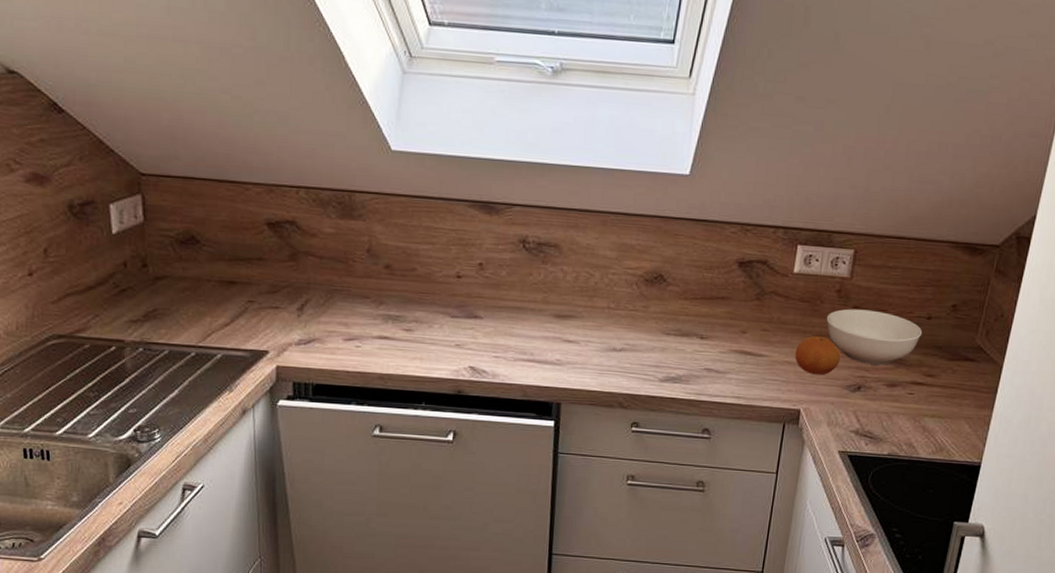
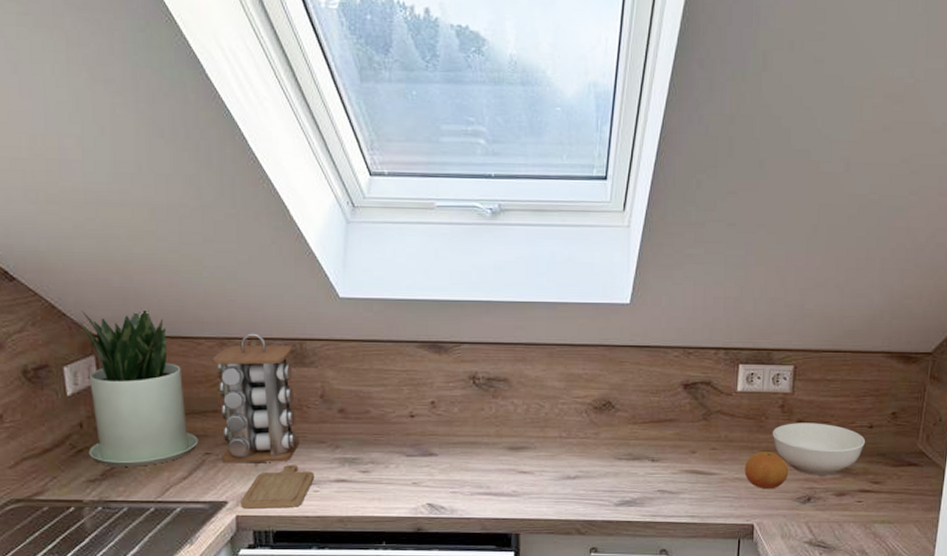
planter: none [125,147,242,310] -> present [78,308,199,467]
spice rack: none [259,181,344,315] -> present [212,333,300,464]
chopping board: none [282,318,357,361] -> present [241,465,314,509]

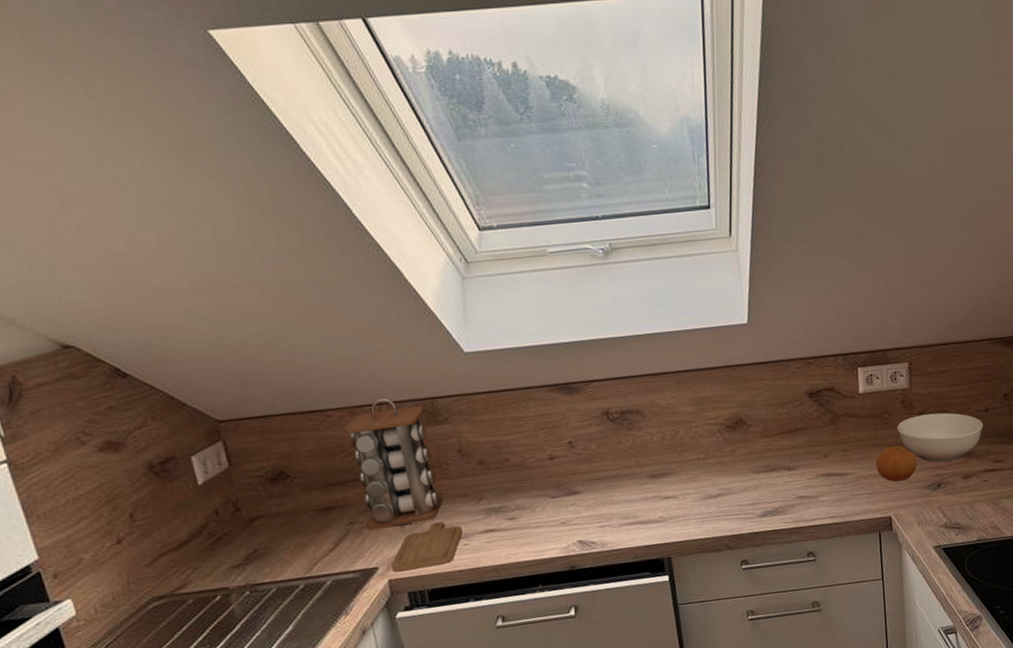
planter: present [78,308,199,467] -> none [200,388,341,549]

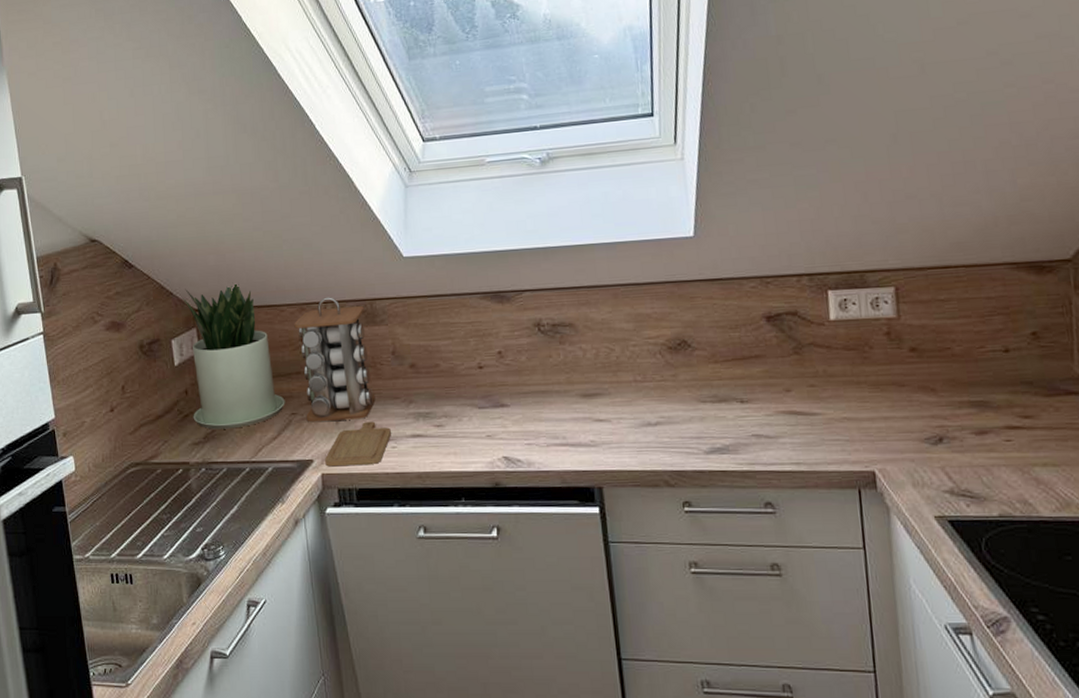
planter: none [200,388,341,549] -> present [182,282,285,430]
fruit: present [875,445,917,482] -> none [852,386,910,430]
bowl: present [896,412,984,463] -> none [880,349,1003,411]

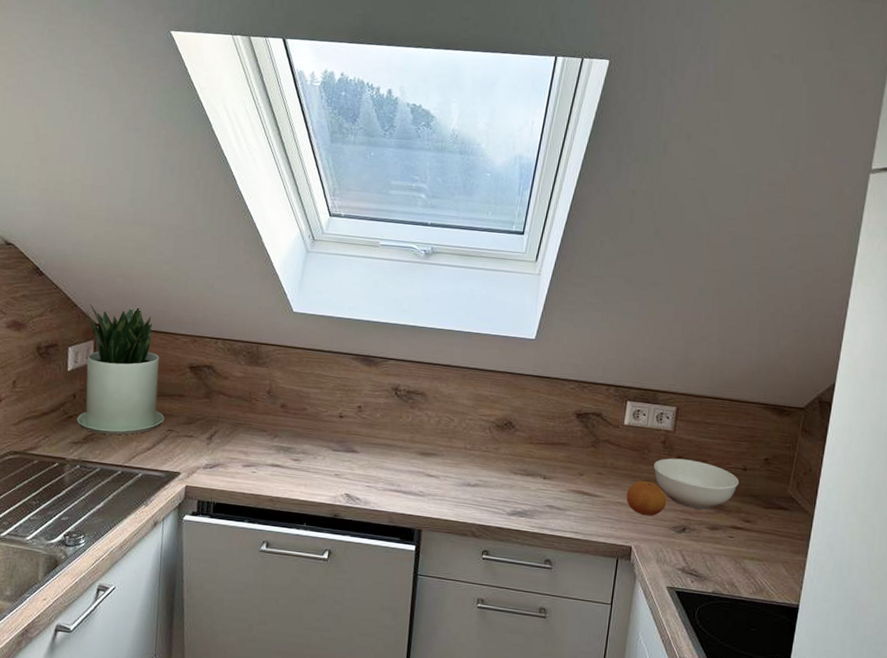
spice rack: present [294,297,376,423] -> none [181,334,251,444]
chopping board: present [325,421,391,467] -> none [191,447,254,484]
fruit: none [852,386,910,430] -> present [626,480,667,516]
bowl: none [880,349,1003,411] -> present [653,458,740,510]

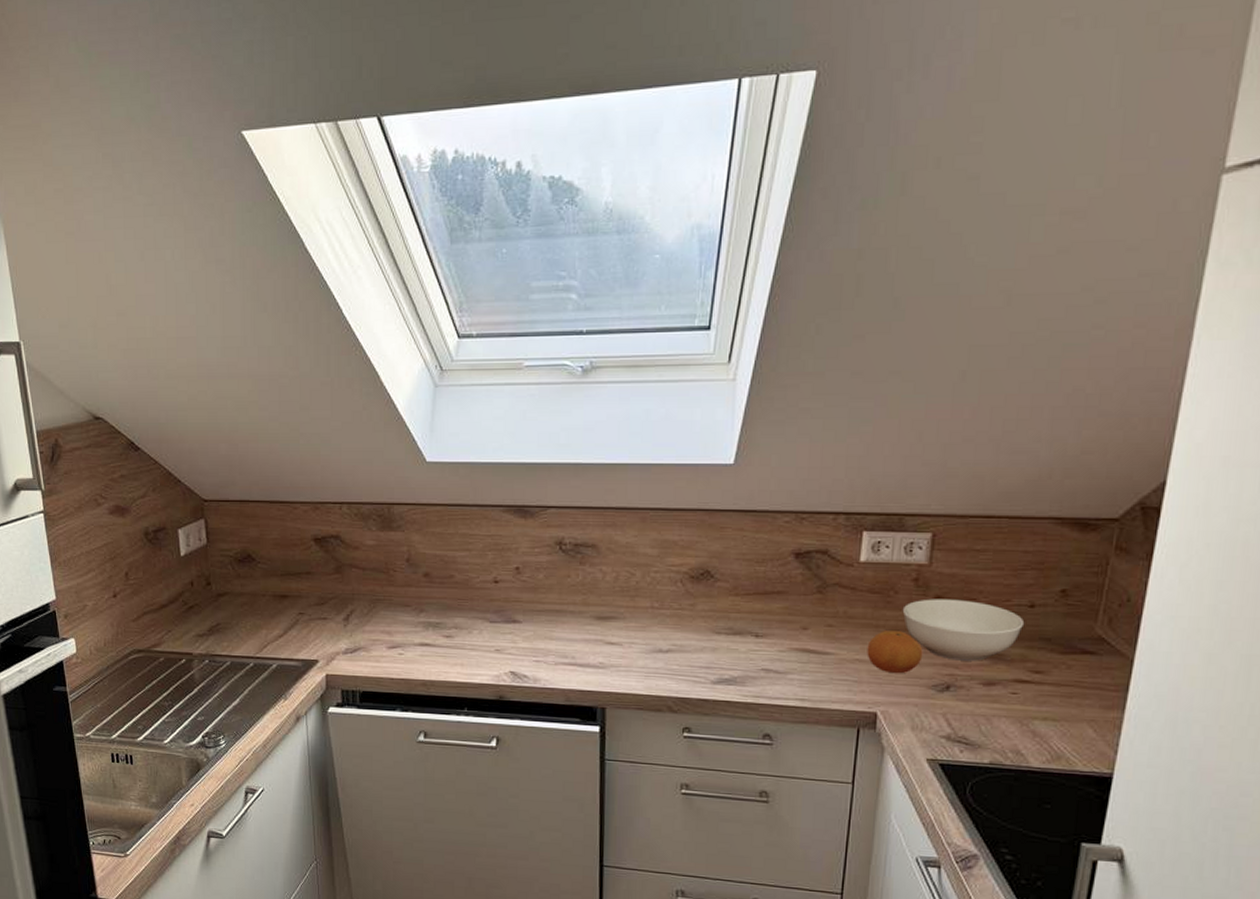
planter: present [76,303,165,435] -> none [190,474,293,624]

